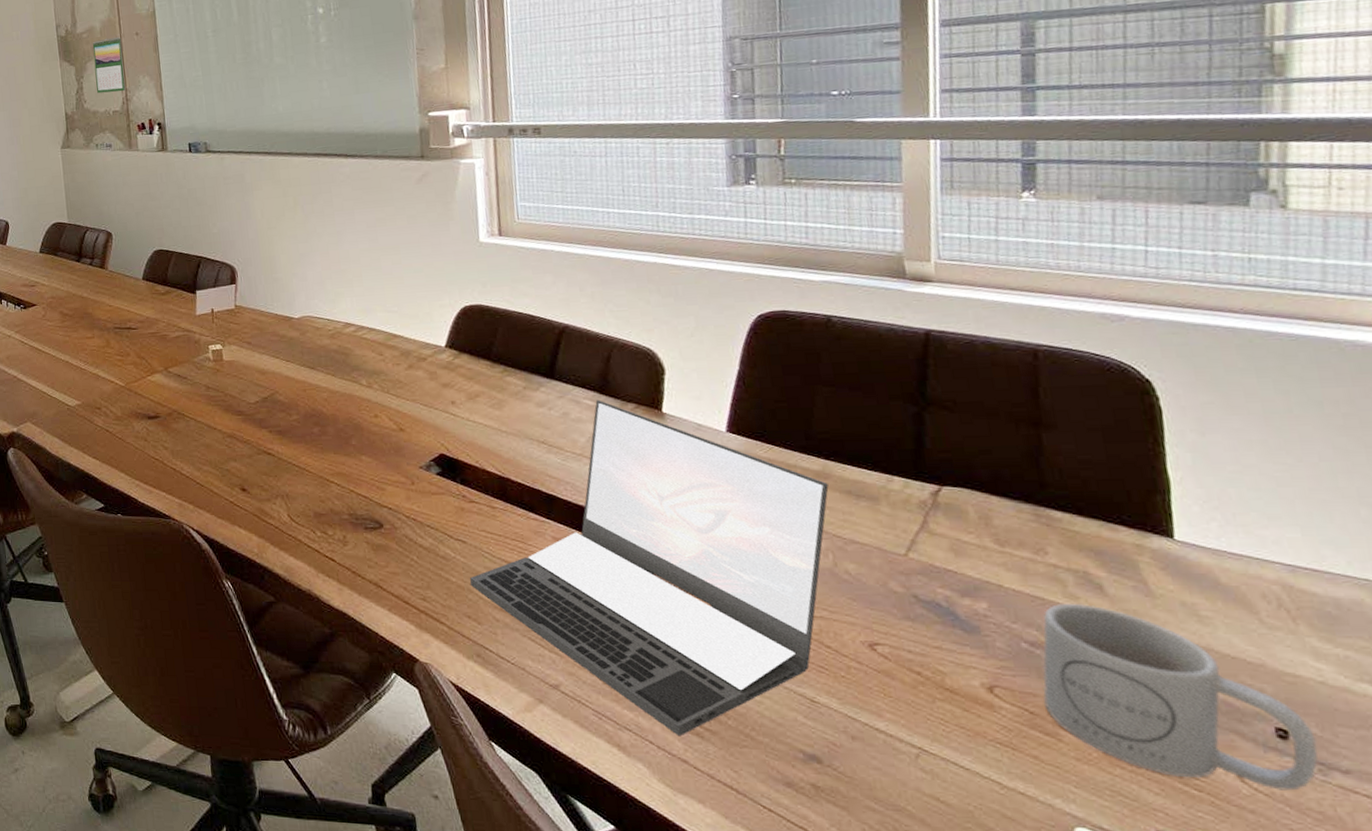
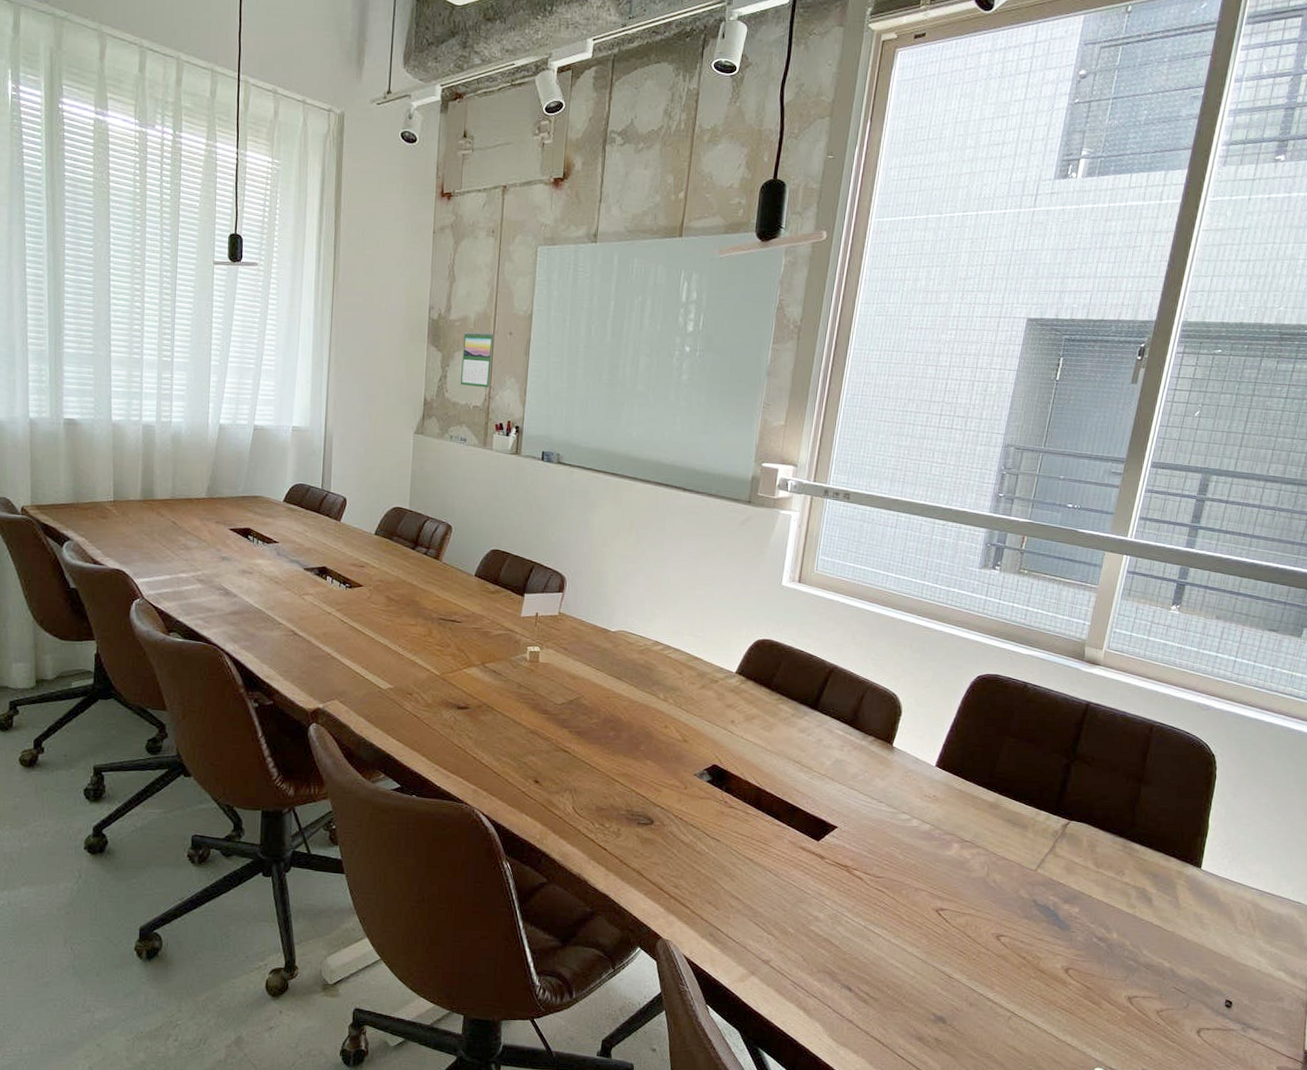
laptop: present [469,400,829,737] -> none [716,731,997,1003]
mug: present [1042,604,1318,791] -> none [1096,911,1246,1042]

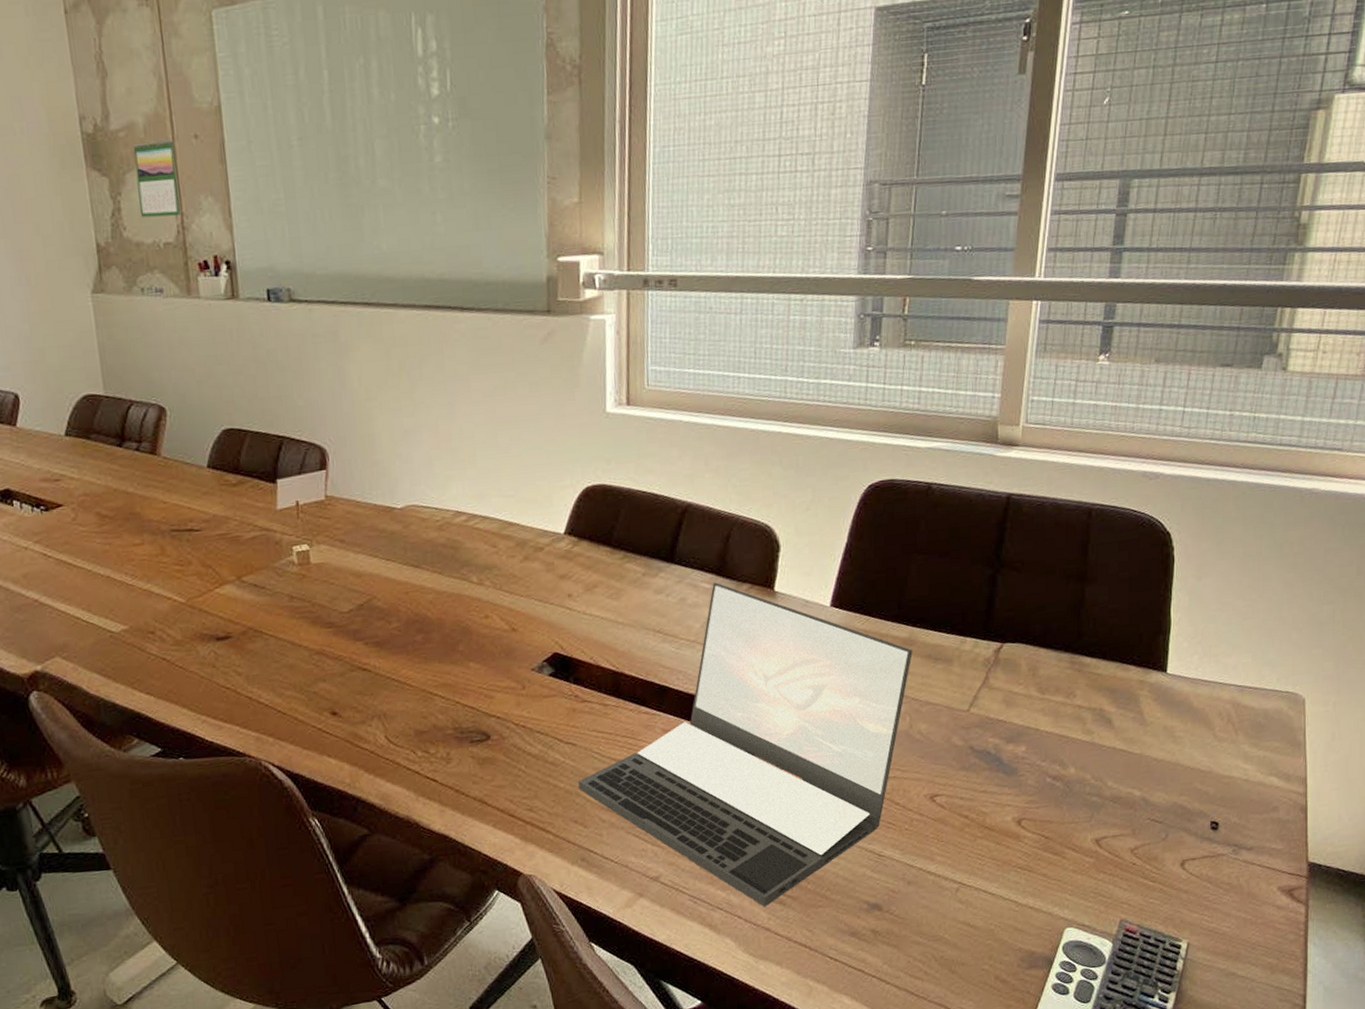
laptop: none [716,731,997,1003] -> present [578,582,913,907]

